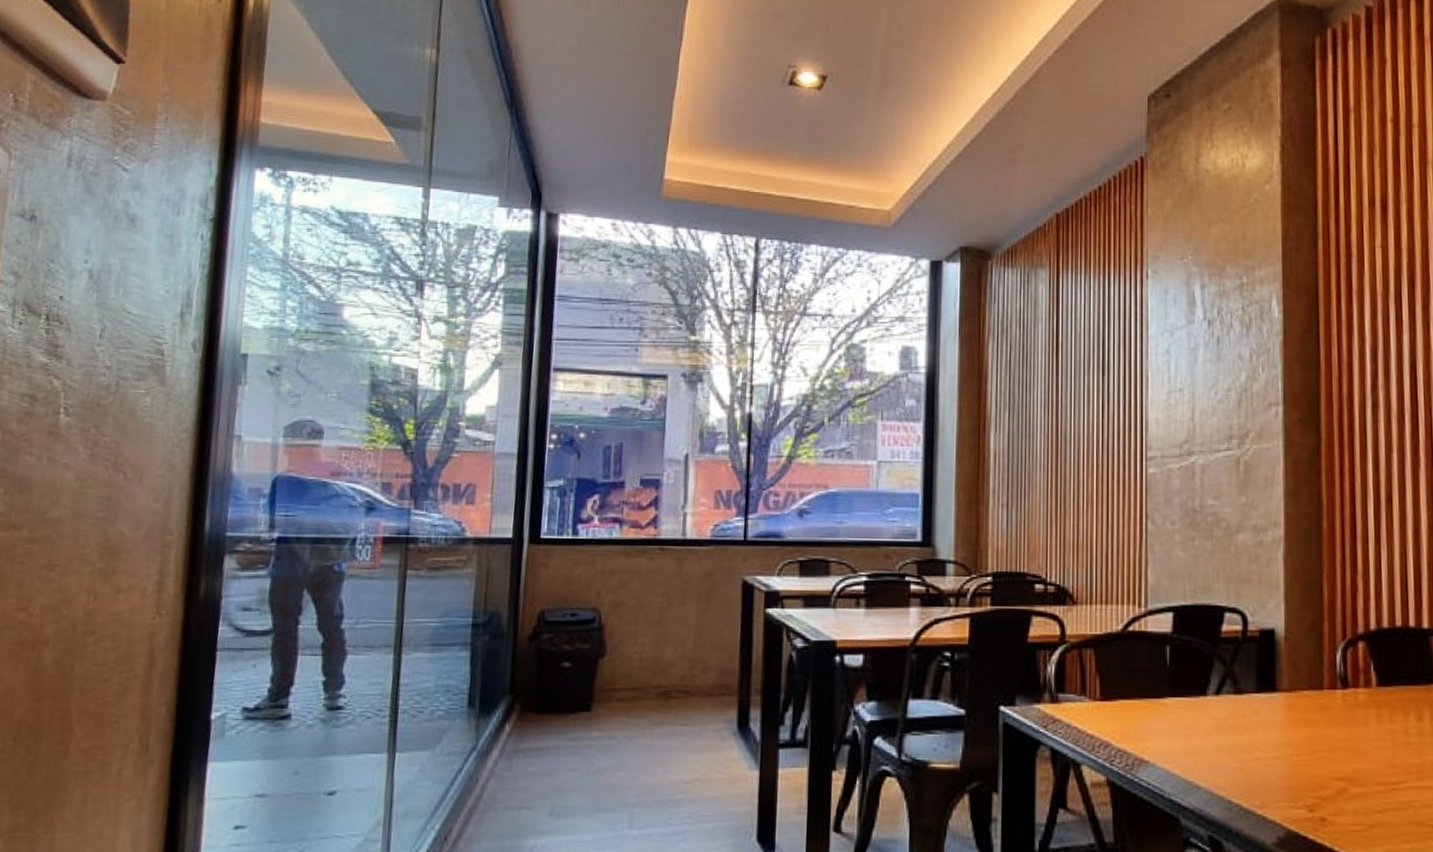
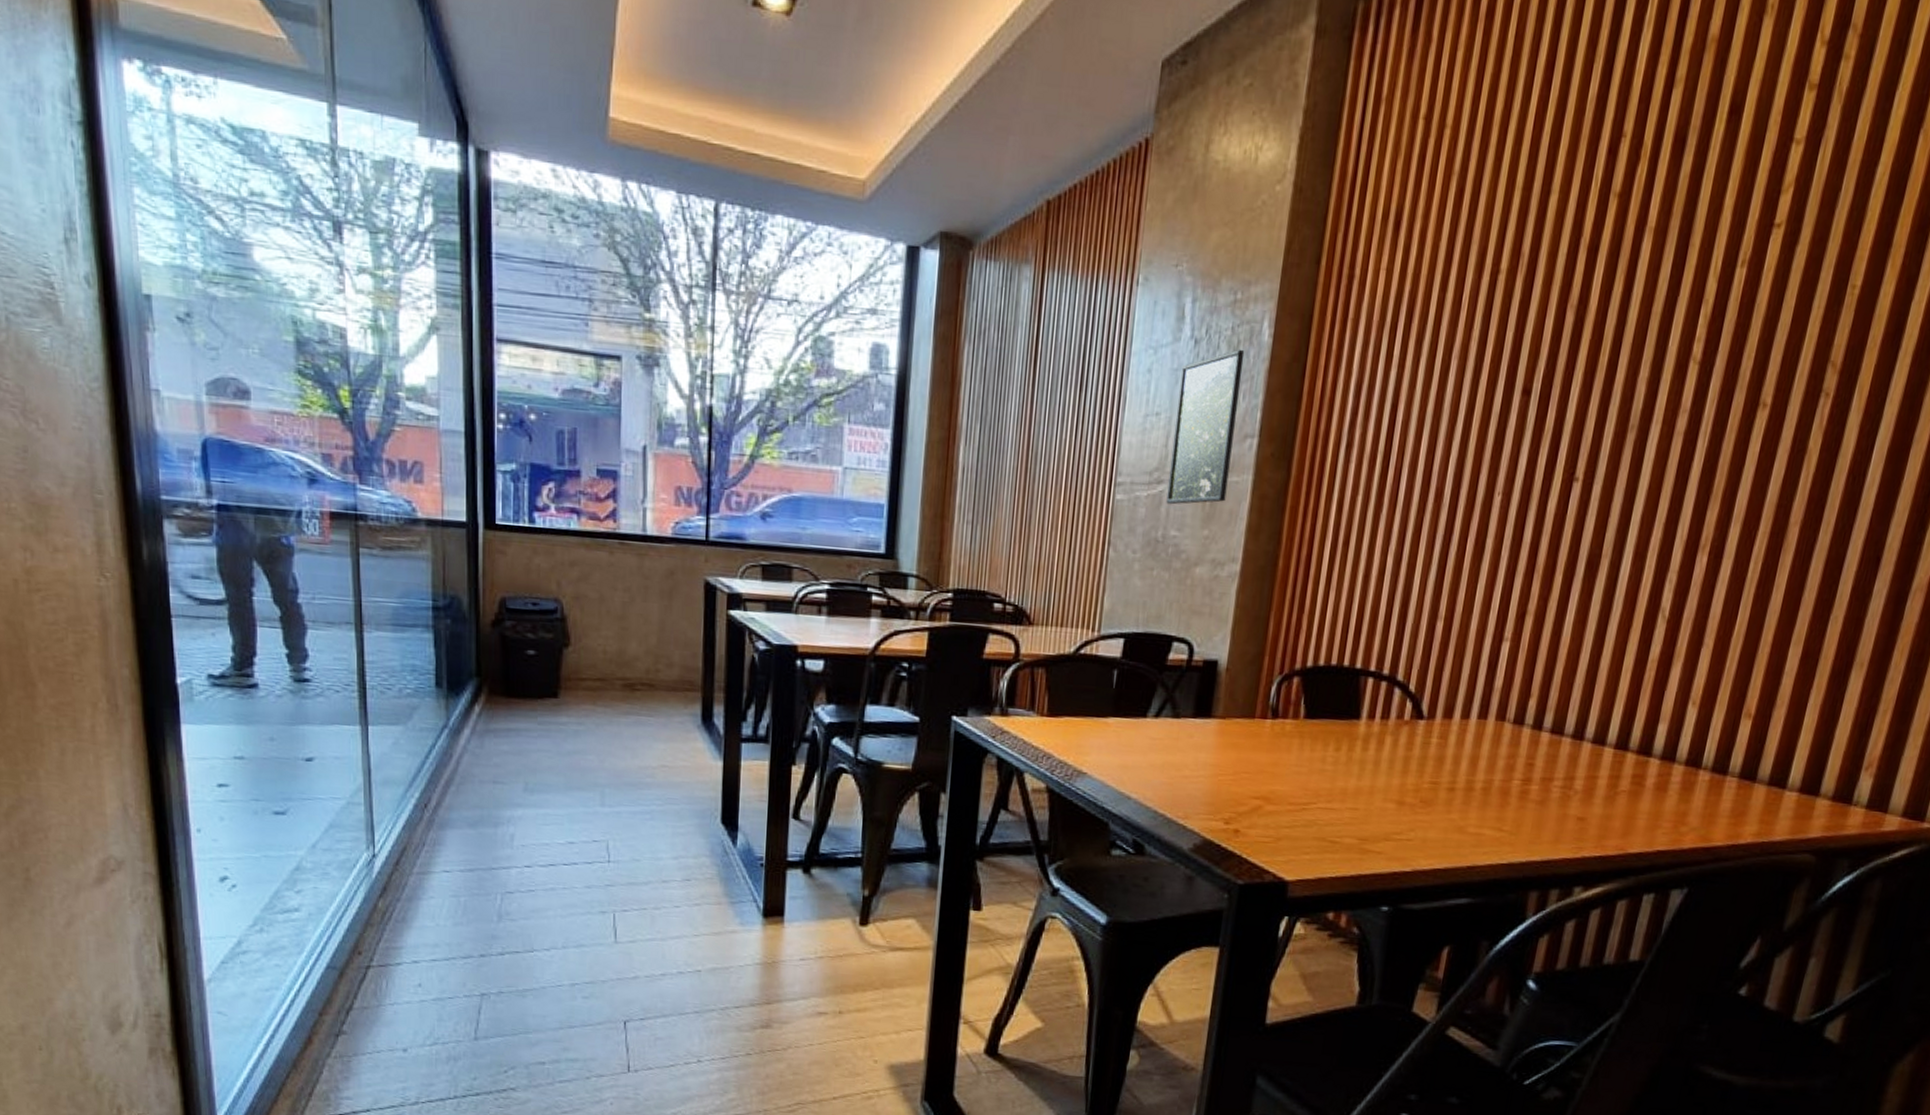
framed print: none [1198,326,1259,475] -> present [1166,349,1245,505]

